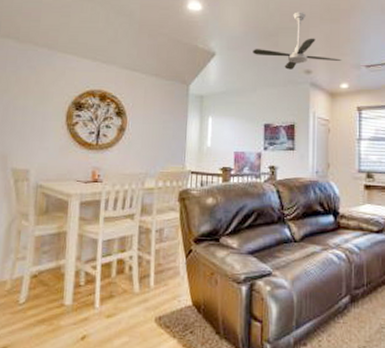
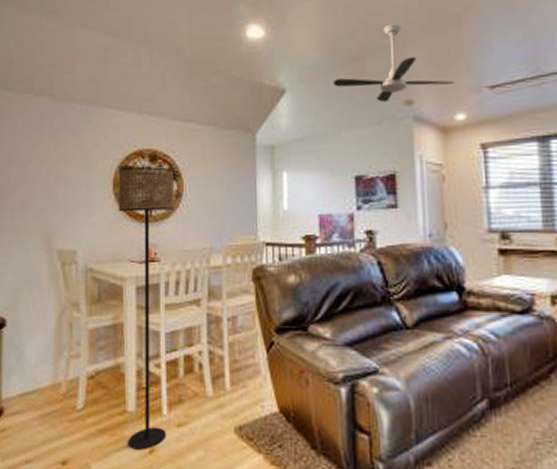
floor lamp: none [63,103,119,337] -> present [118,166,173,450]

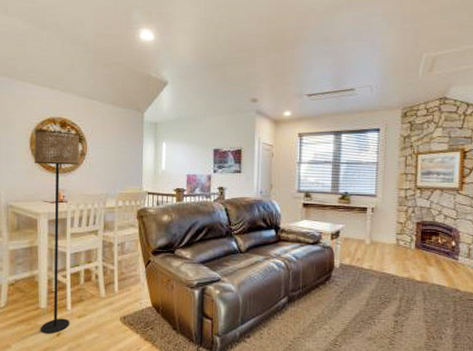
ceiling fan: present [333,23,455,102] -> none [203,42,286,98]

